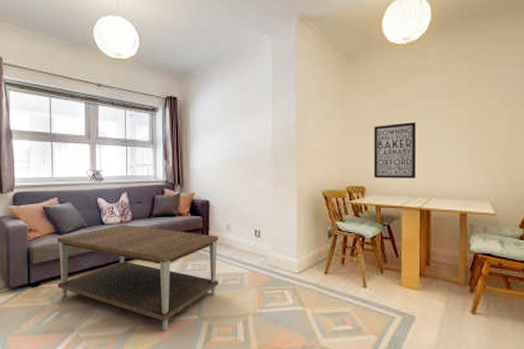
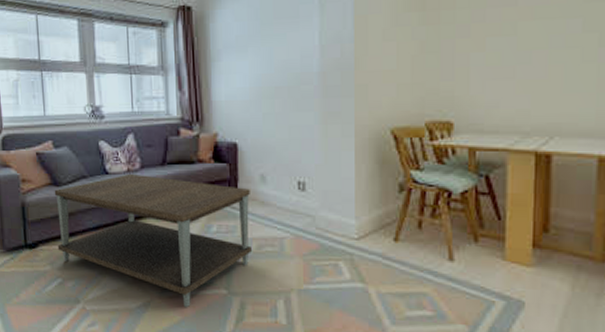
wall art: present [374,122,417,178] -> none [466,26,532,109]

